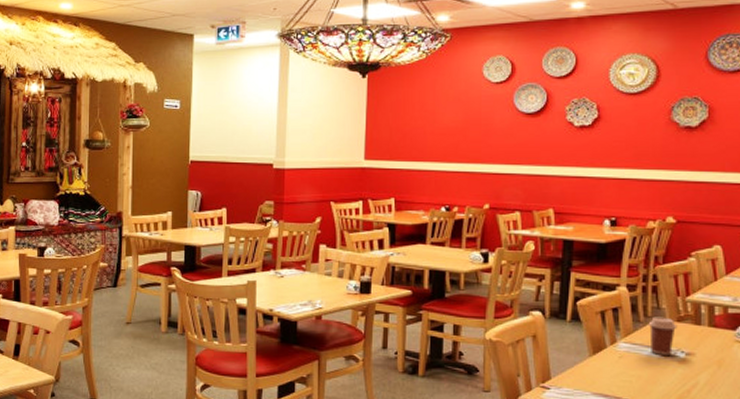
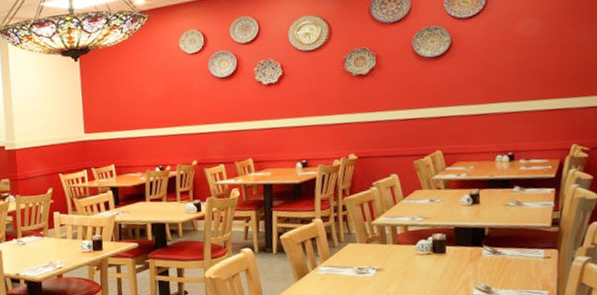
coffee cup: present [648,316,678,355] -> none [342,240,367,273]

